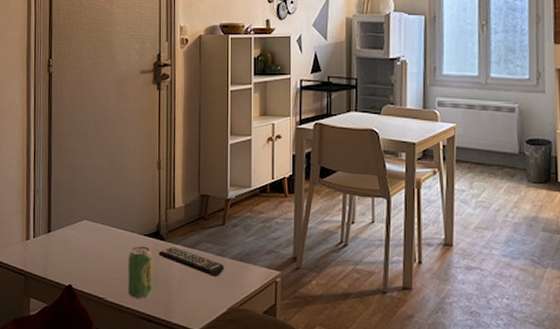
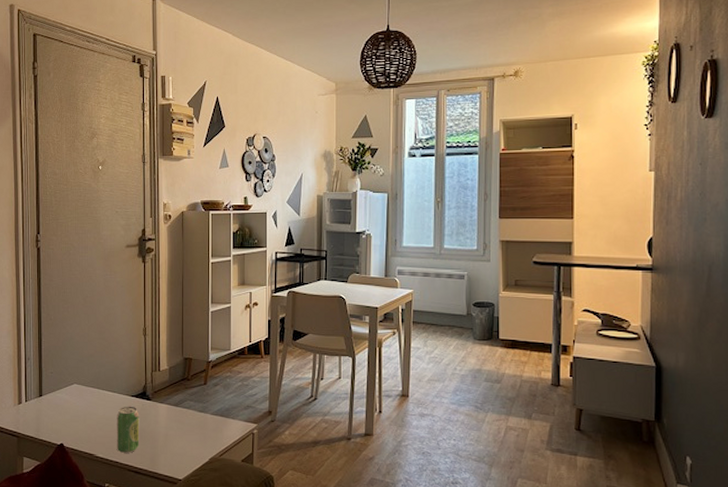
remote control: present [159,246,224,277] -> none [145,405,206,431]

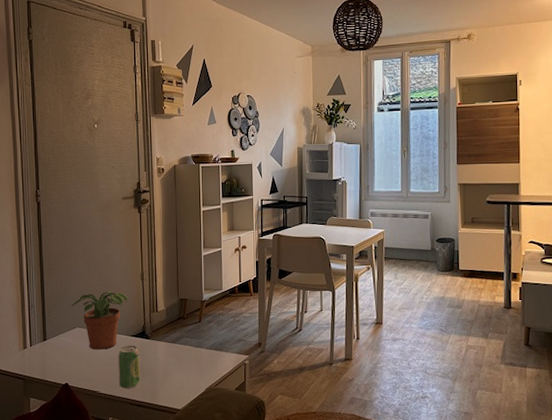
potted plant: none [68,346,130,410] -> present [70,291,129,350]

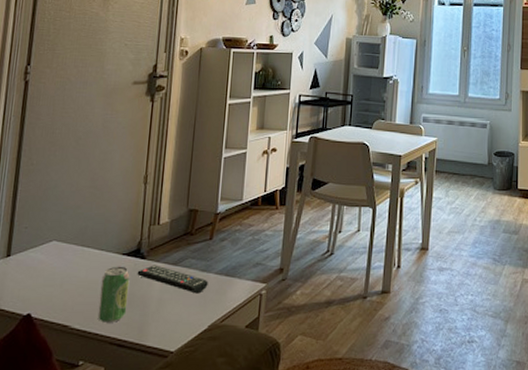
potted plant: present [70,291,129,350] -> none [48,195,125,271]
remote control: none [145,343,202,365] -> present [137,265,208,294]

